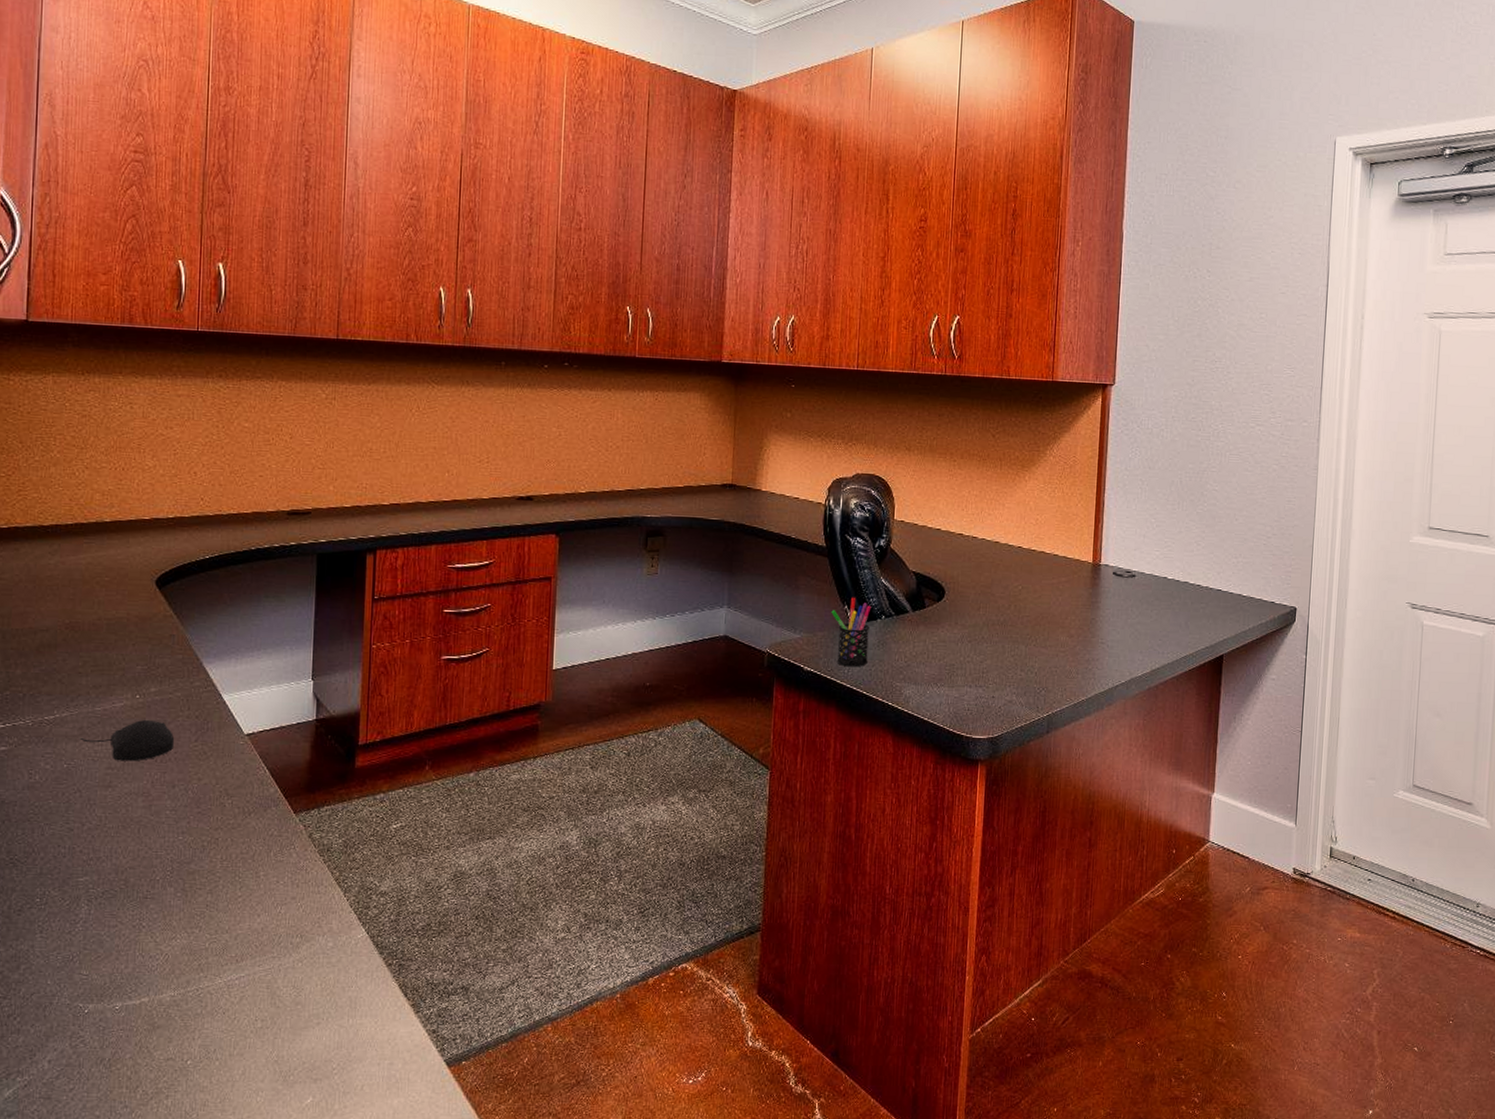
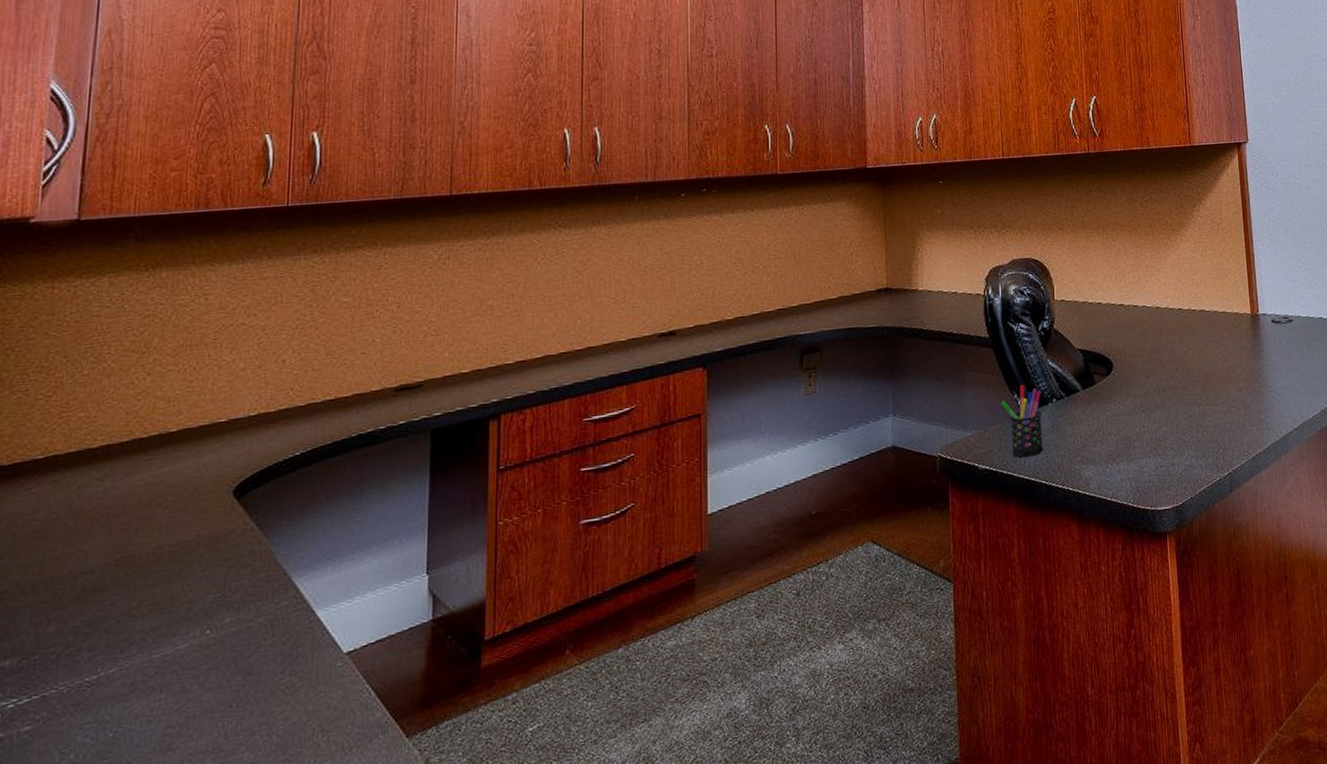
computer mouse: present [79,720,175,761] -> none [130,657,255,716]

